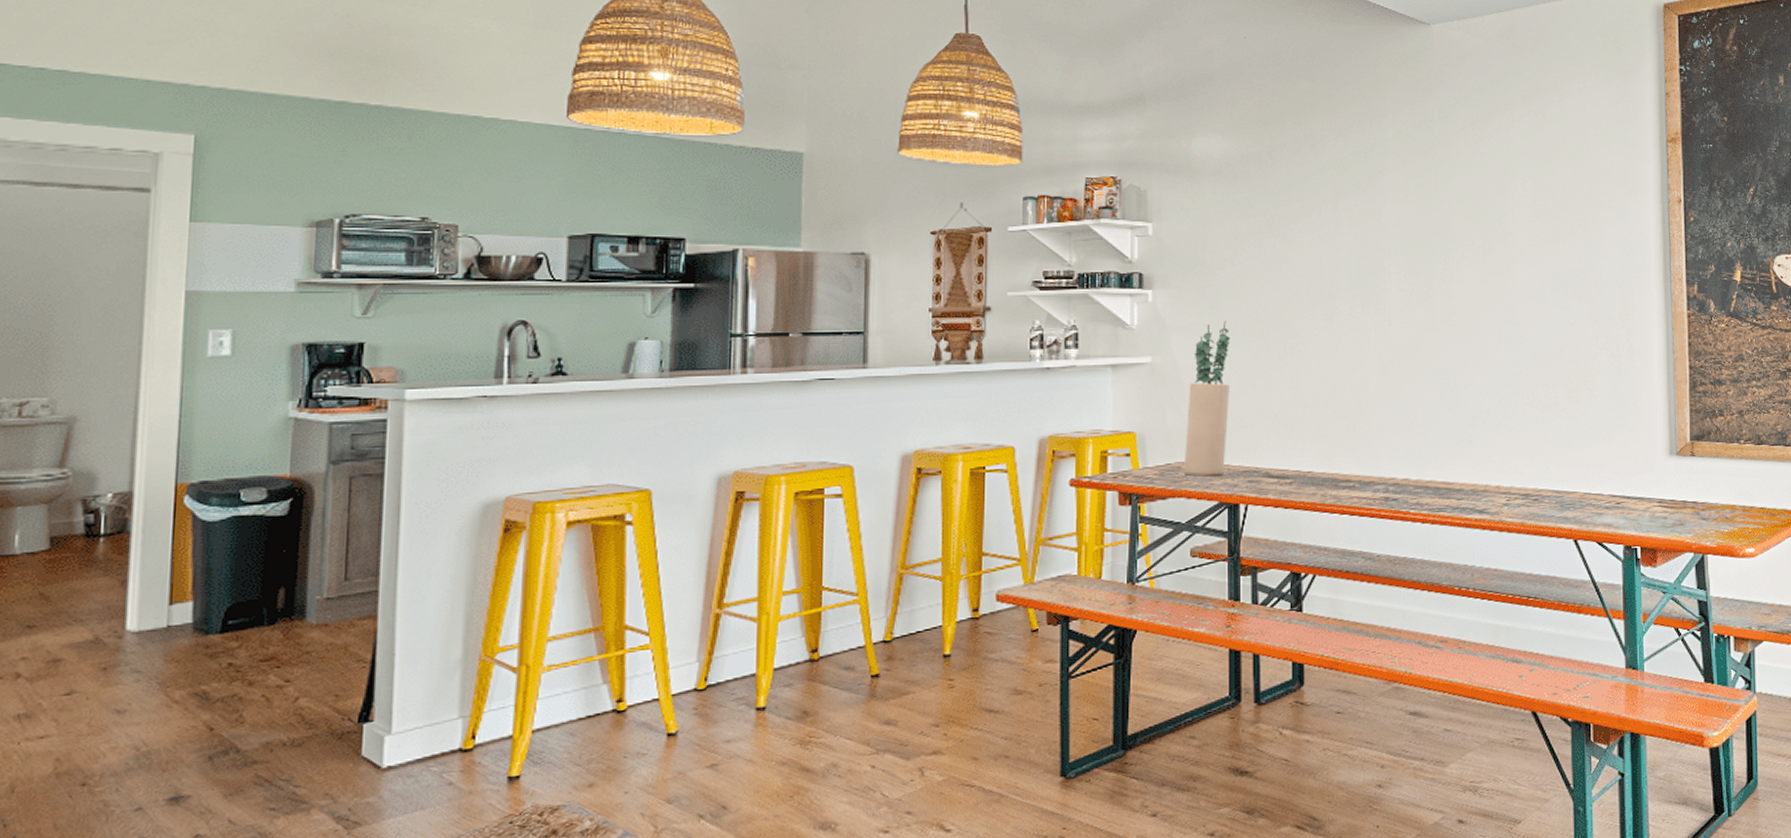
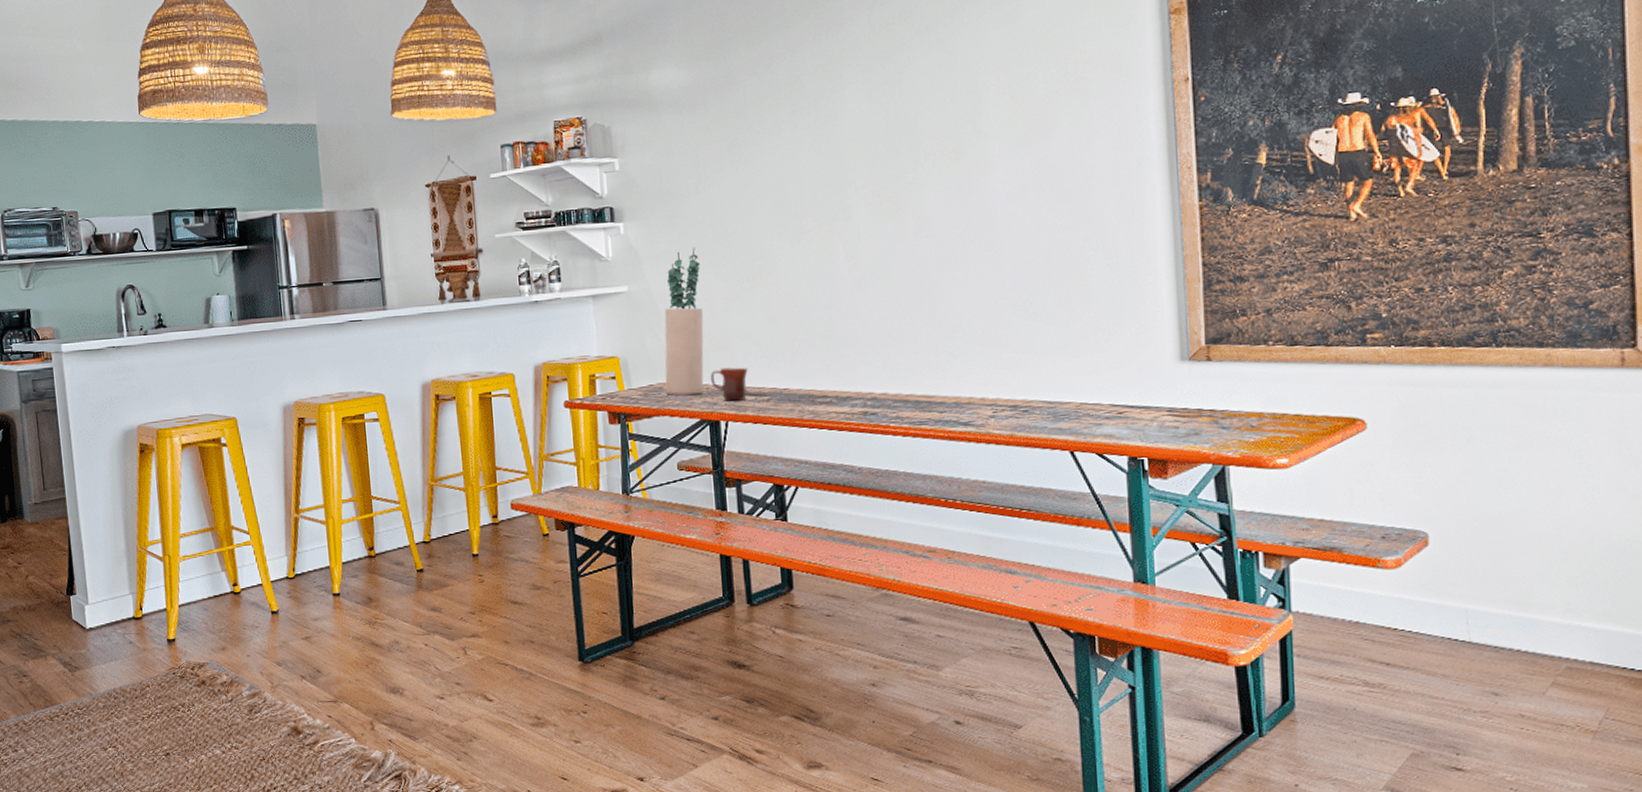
mug: none [1232,448,1272,484] -> present [710,367,748,402]

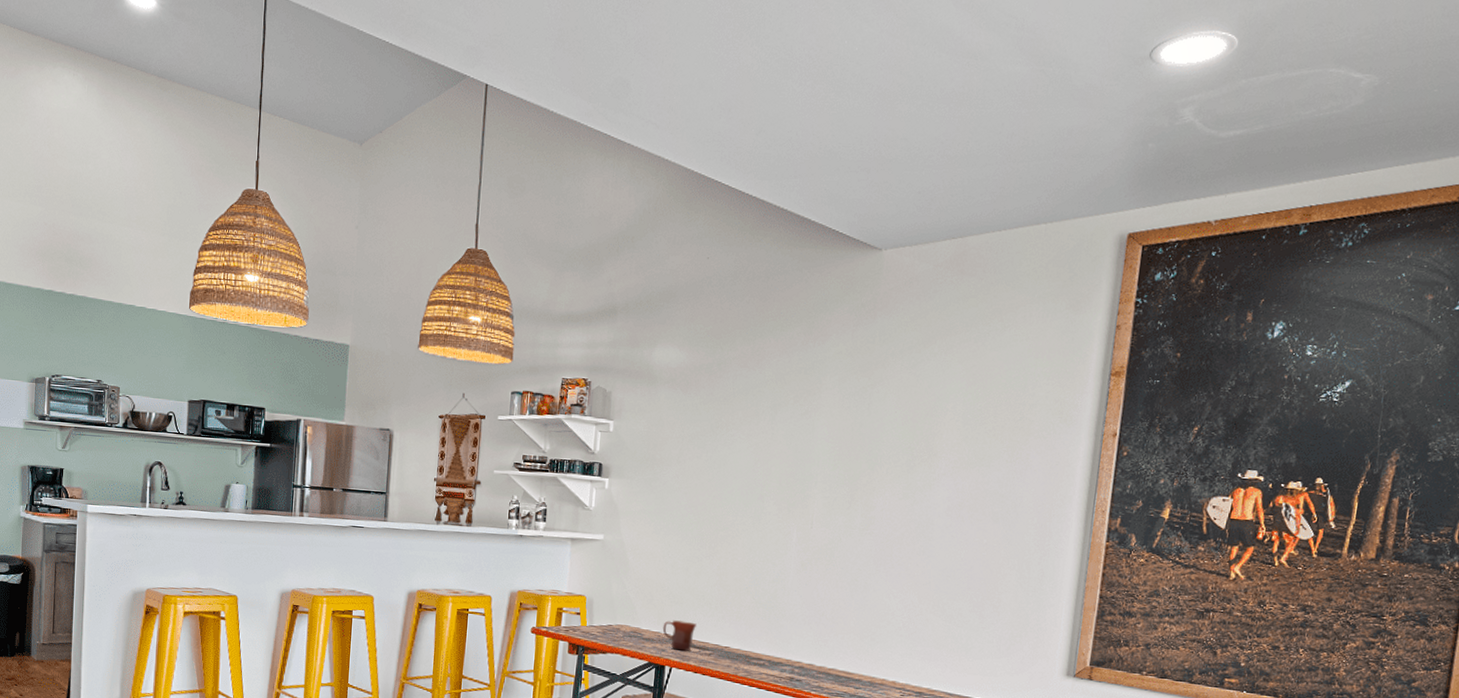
vase: present [664,247,704,396] -> none [622,510,671,641]

